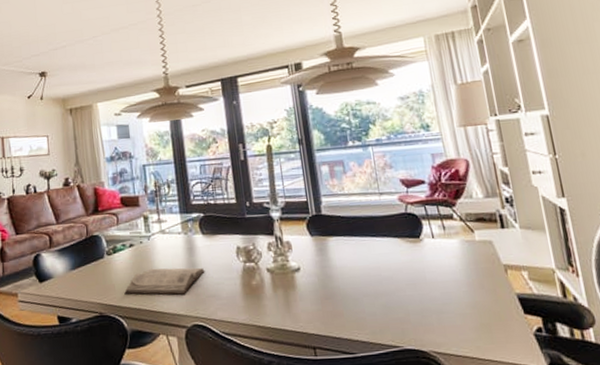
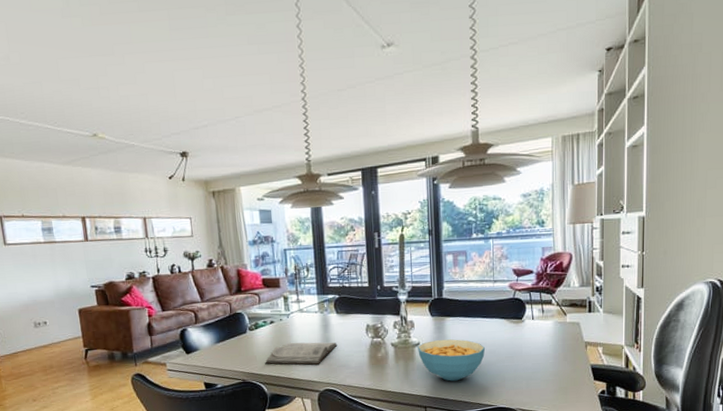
cereal bowl: none [298,263,380,315] -> present [418,339,486,381]

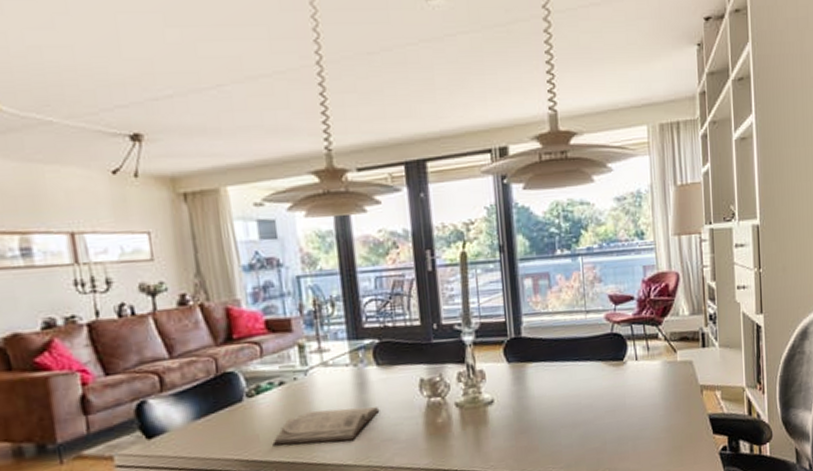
cereal bowl: present [418,339,486,381] -> none [491,391,580,450]

